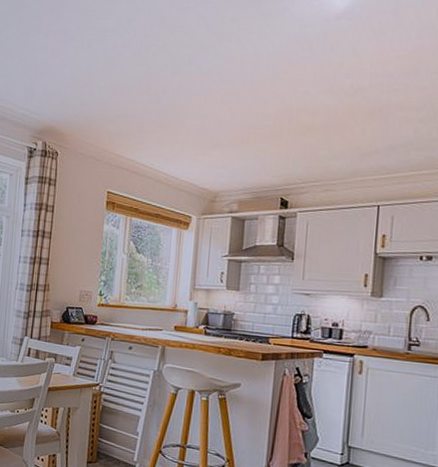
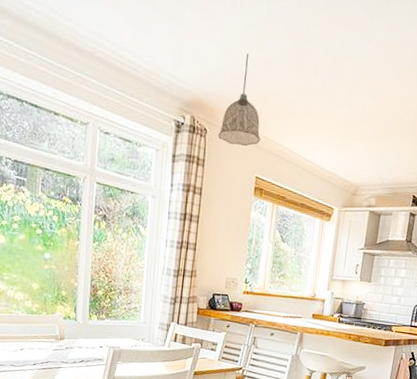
pendant lamp: none [68,82,111,164] -> present [218,53,261,146]

